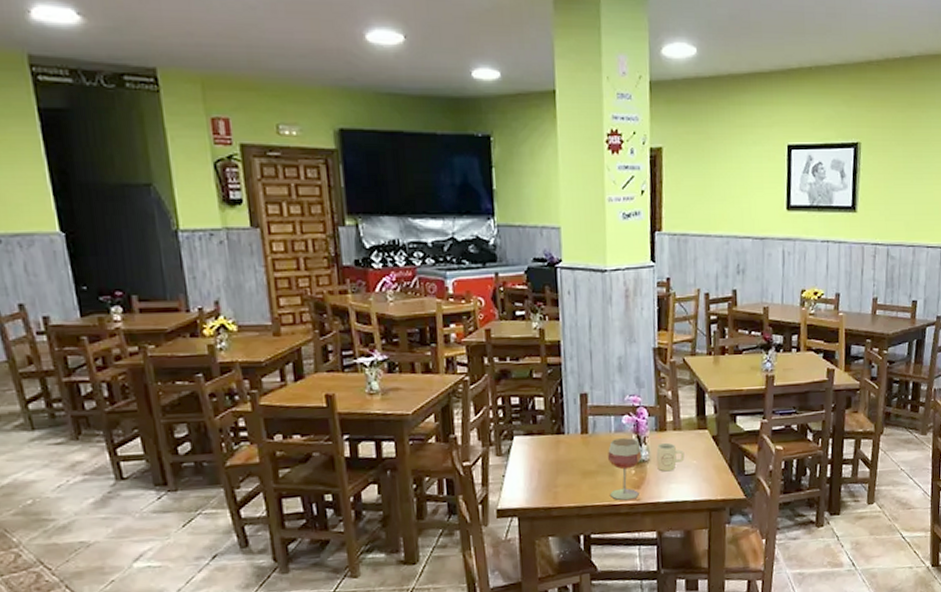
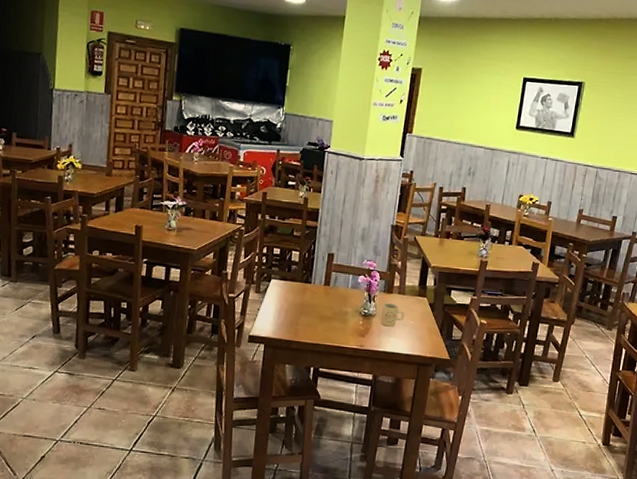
wineglass: present [608,438,641,501] -> none [339,293,370,345]

